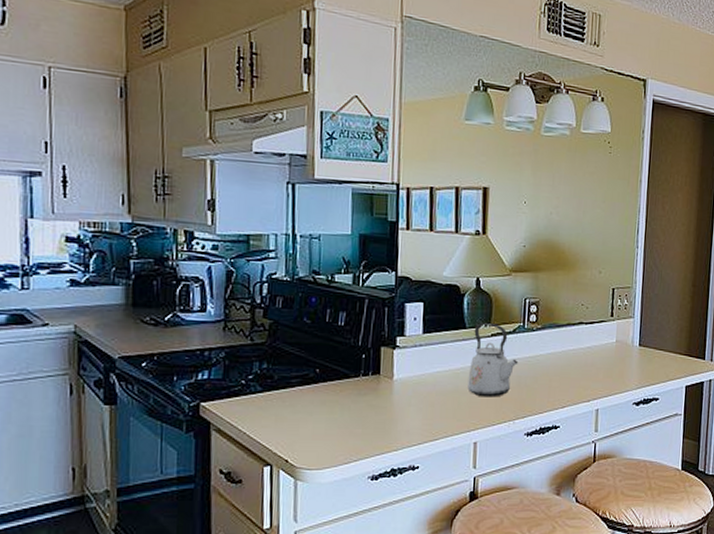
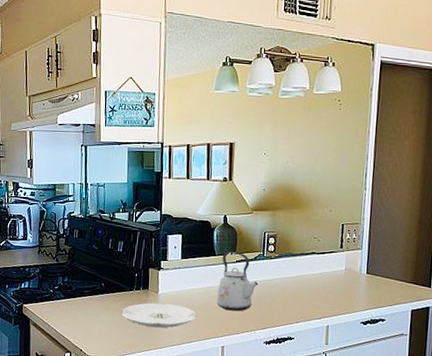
plate: none [343,392,443,424] -> present [121,303,197,328]

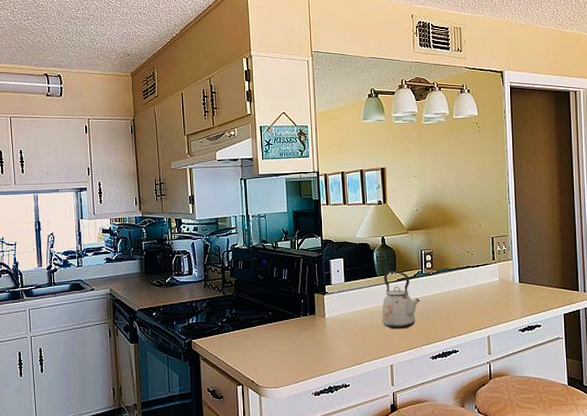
plate: present [121,303,197,328] -> none [290,327,364,352]

